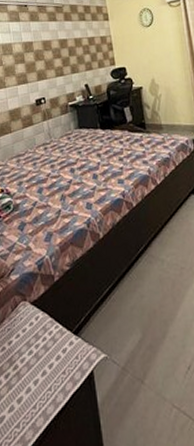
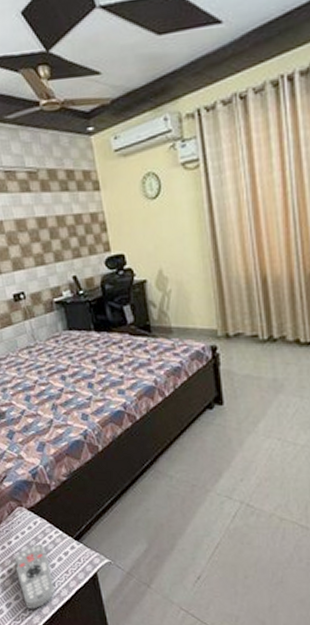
remote control: none [13,342,51,422] -> present [14,544,55,609]

